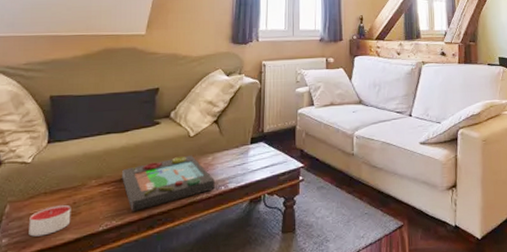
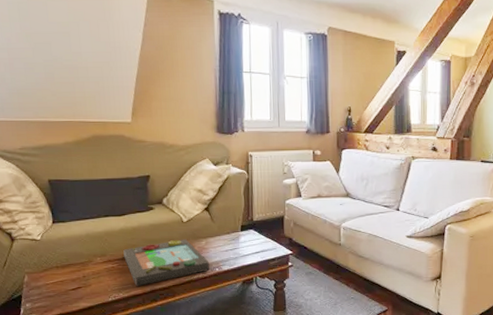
candle: present [29,204,71,237] -> none [46,277,83,303]

